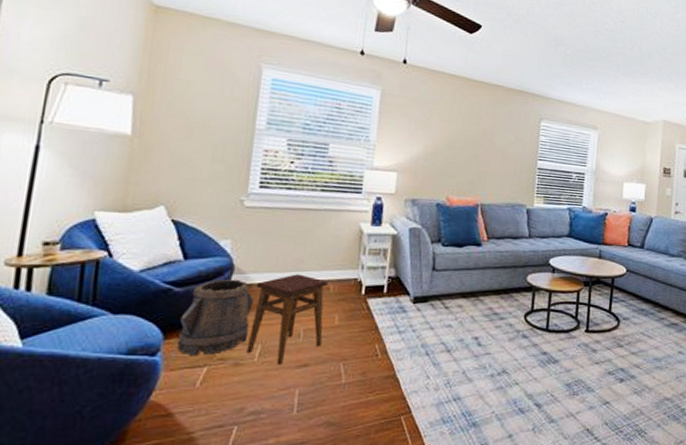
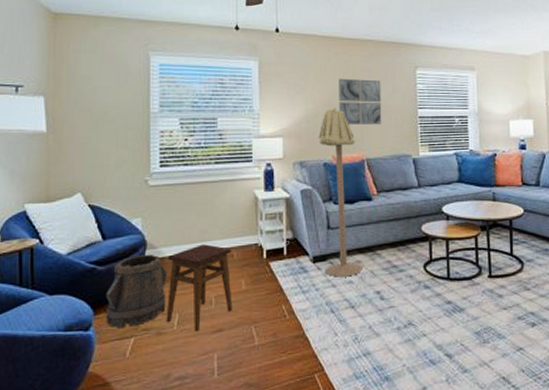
floor lamp: none [424,148,472,320] -> present [318,107,362,277]
wall art: none [459,119,505,172] -> present [339,78,382,126]

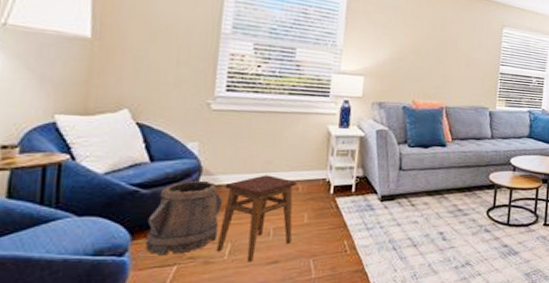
floor lamp: present [318,107,362,277] -> none [391,54,437,217]
wall art: present [339,78,382,126] -> none [424,26,469,76]

